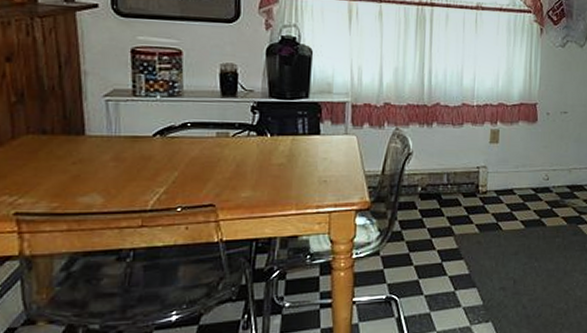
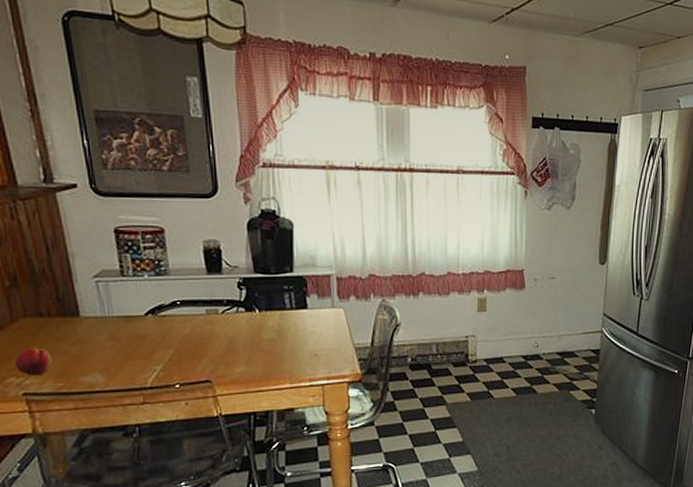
fruit: none [10,165,50,195] -> present [15,347,52,376]

